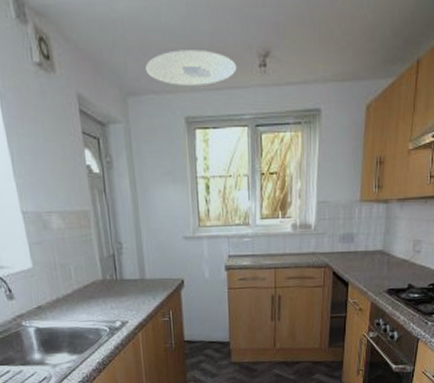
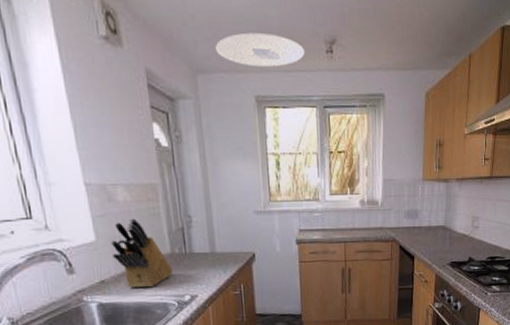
knife block: none [45,245,105,313] -> present [110,218,173,288]

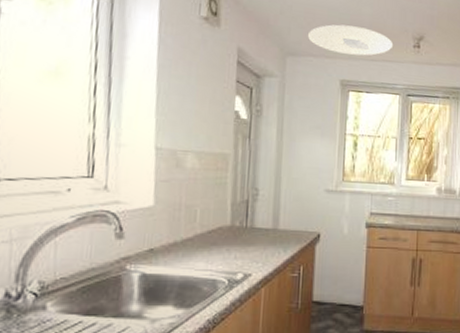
knife block: present [110,218,173,288] -> none [168,186,229,261]

